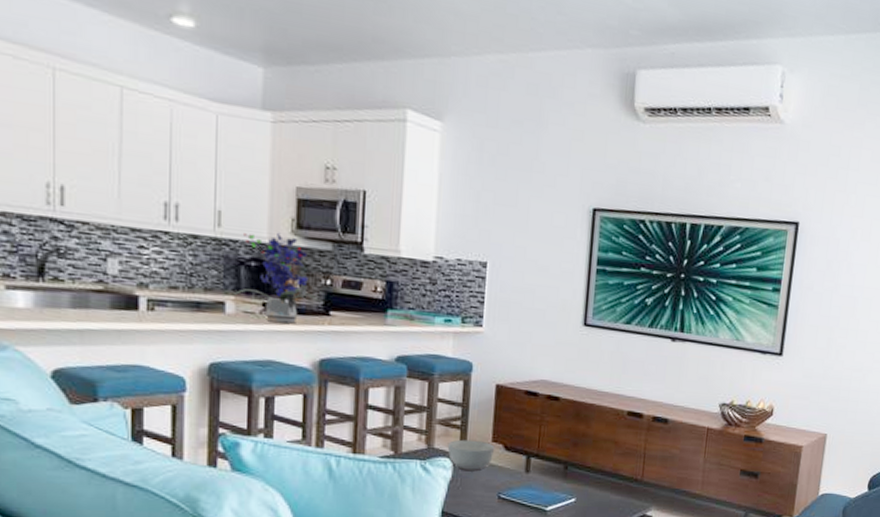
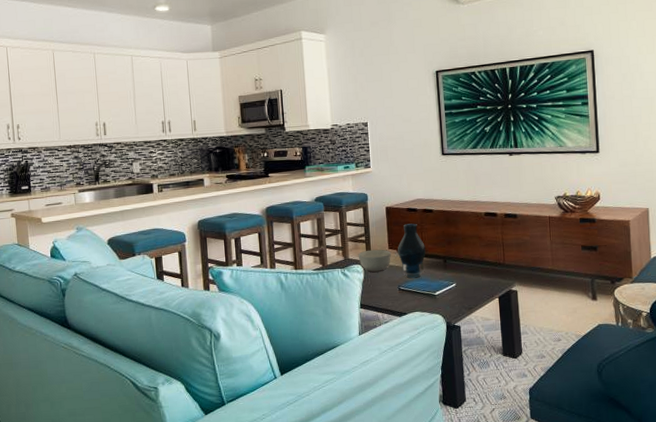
flower arrangement: present [232,232,319,324] -> none [207,127,261,187]
vase: none [504,411,544,486] -> present [398,223,427,279]

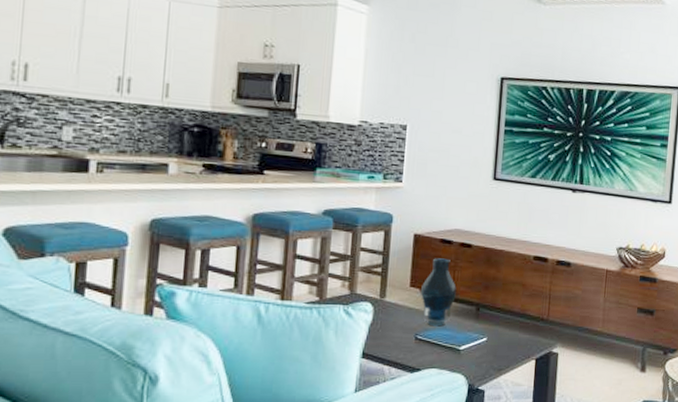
bowl: present [358,249,392,273] -> none [368,285,413,315]

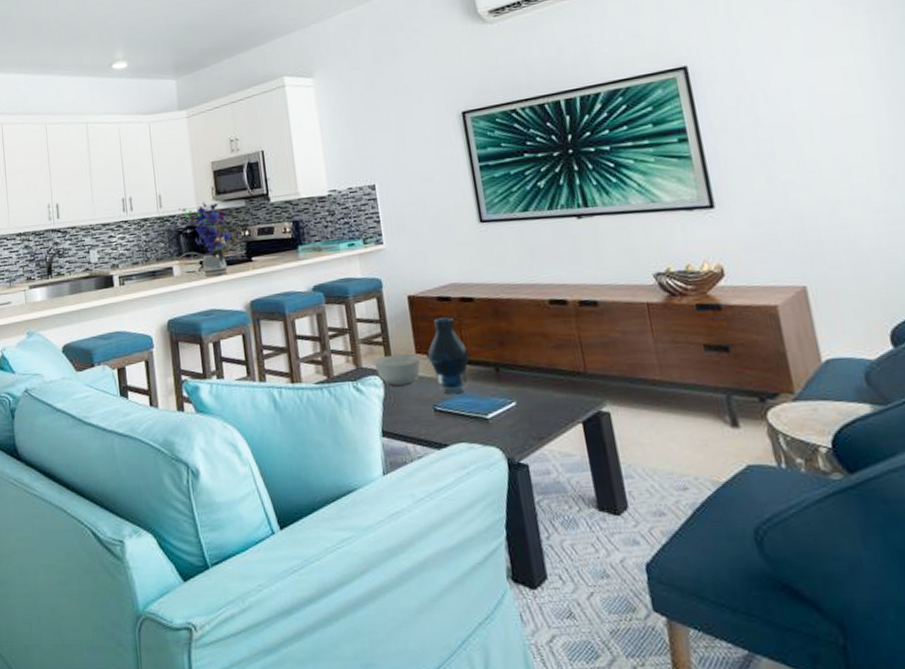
flower arrangement: none [175,101,255,182] -> present [176,201,242,276]
bowl: none [368,285,413,315] -> present [374,354,421,387]

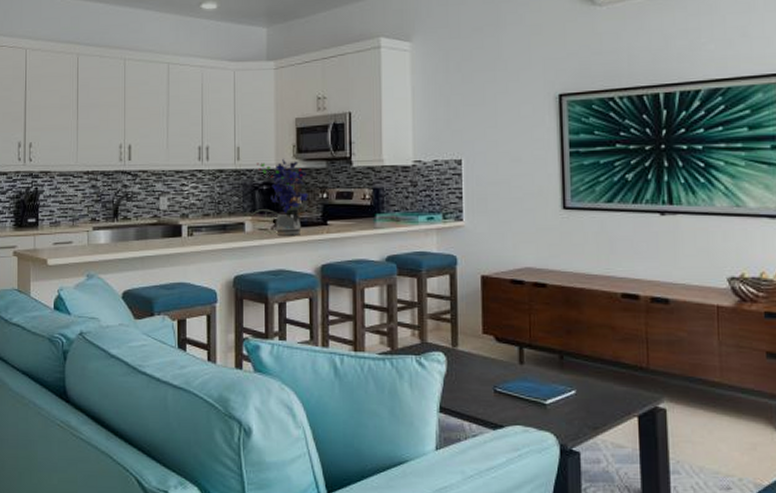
bowl: present [374,354,421,387] -> none [440,333,487,365]
vase: present [428,317,469,395] -> none [495,301,536,378]

